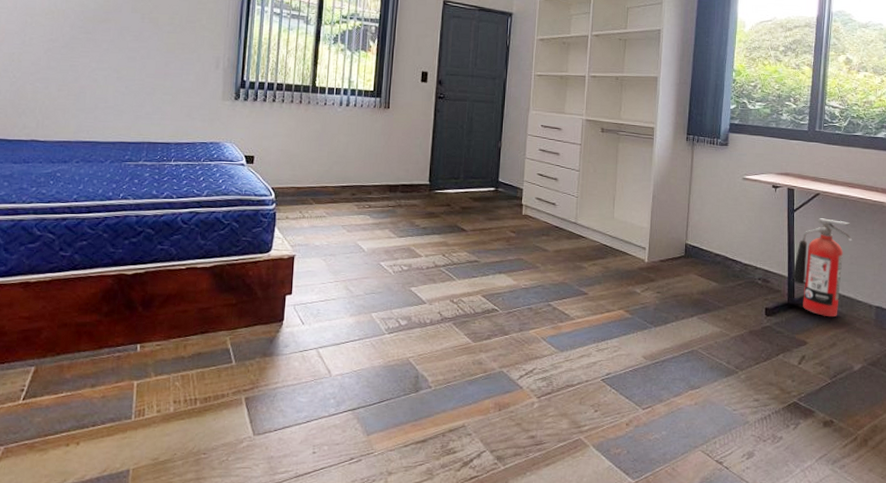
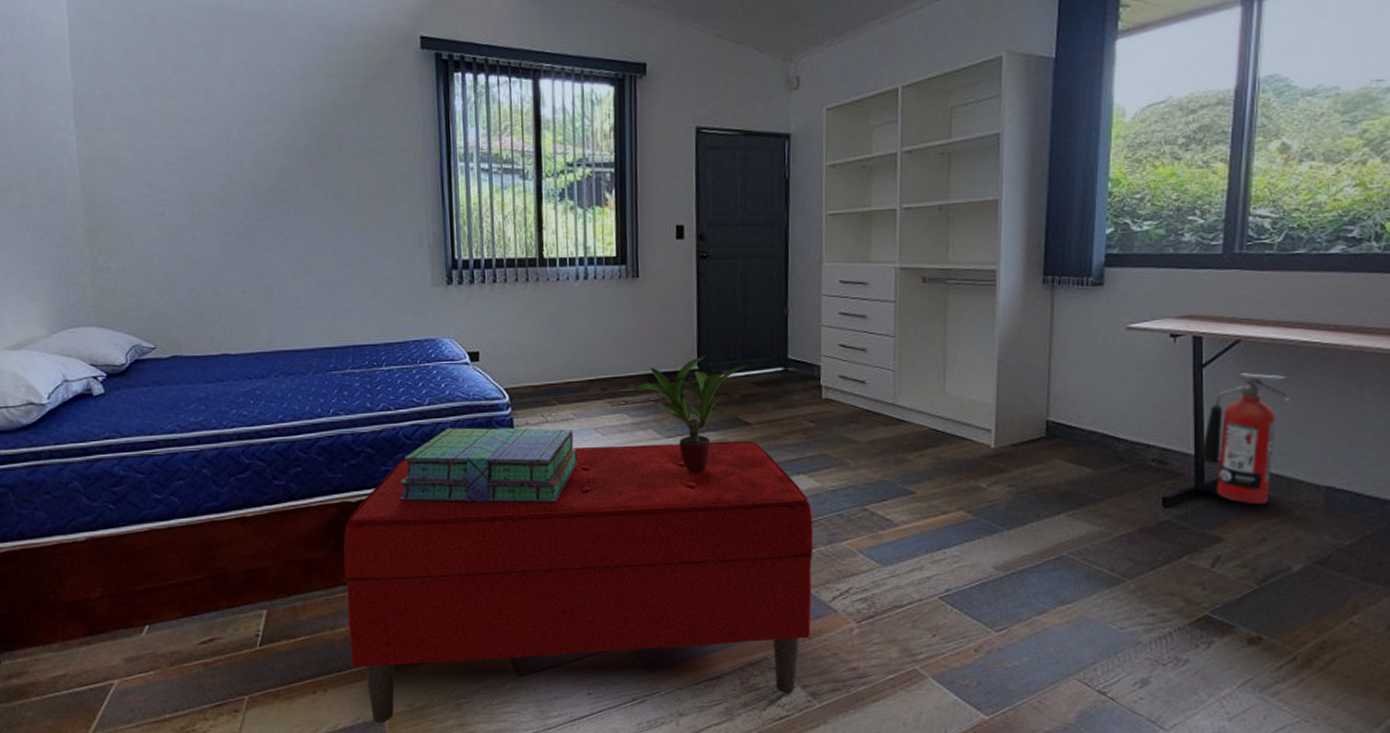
bench: none [106,240,509,475] -> present [343,441,814,723]
stack of books: none [171,216,327,286] -> present [399,427,578,503]
potted plant: none [375,173,471,267] -> present [632,355,752,472]

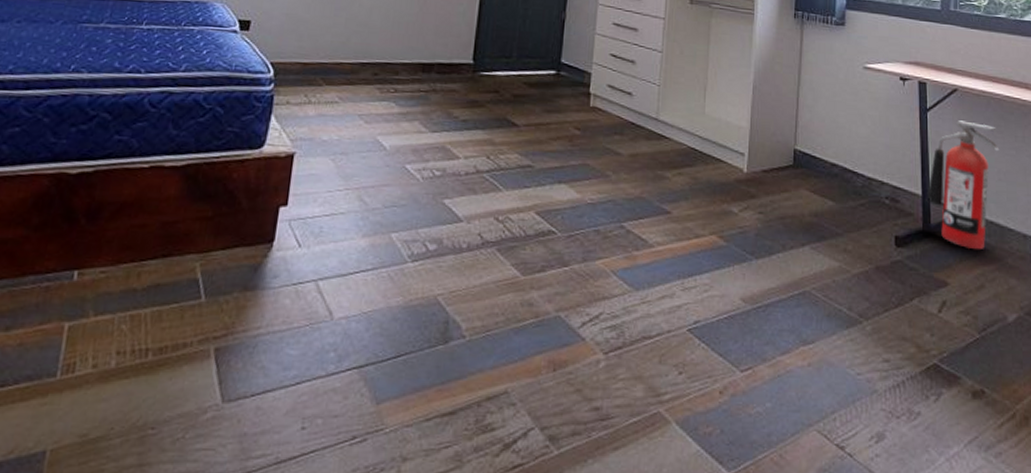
bench: present [343,441,814,723] -> none [20,128,570,459]
stack of books: present [399,427,578,503] -> none [128,99,337,194]
potted plant: present [632,355,752,472] -> none [404,50,526,172]

